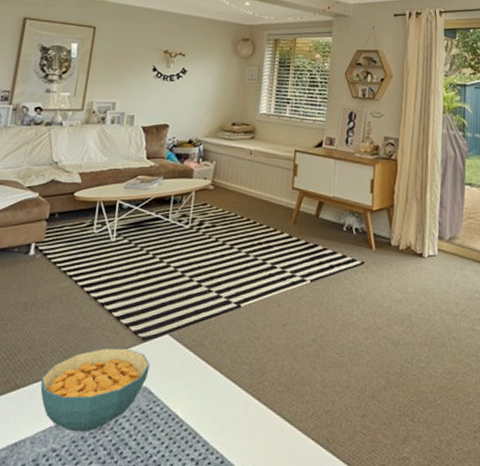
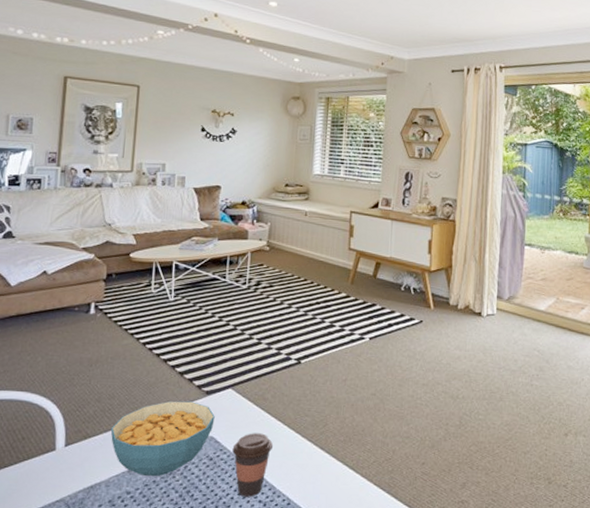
coffee cup: none [165,383,209,455] -> present [232,433,274,497]

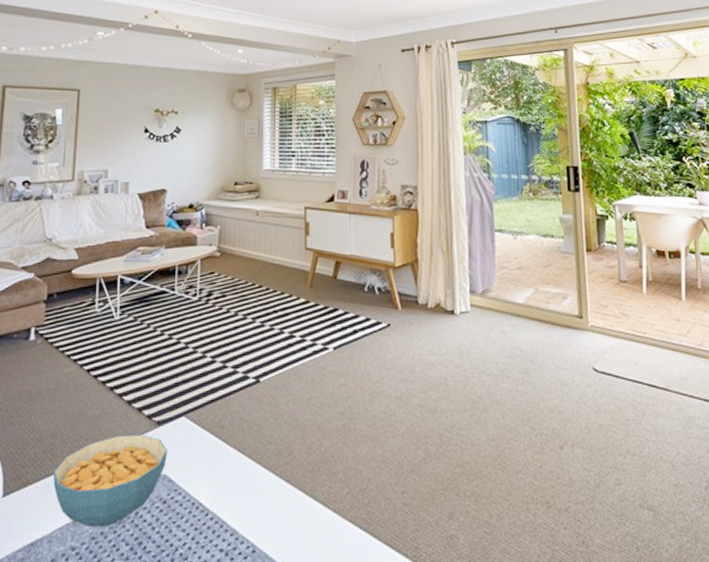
coffee cup: present [232,433,274,497] -> none [188,467,234,546]

